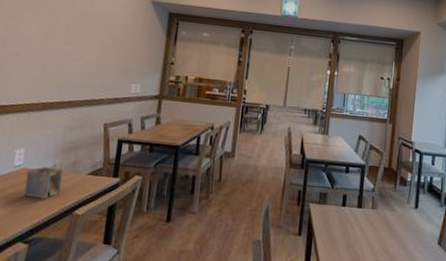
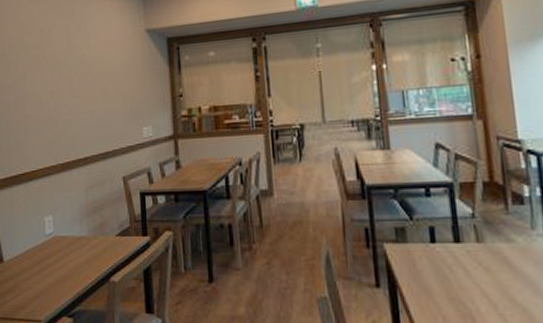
napkin holder: present [24,161,64,200] -> none [59,224,94,268]

